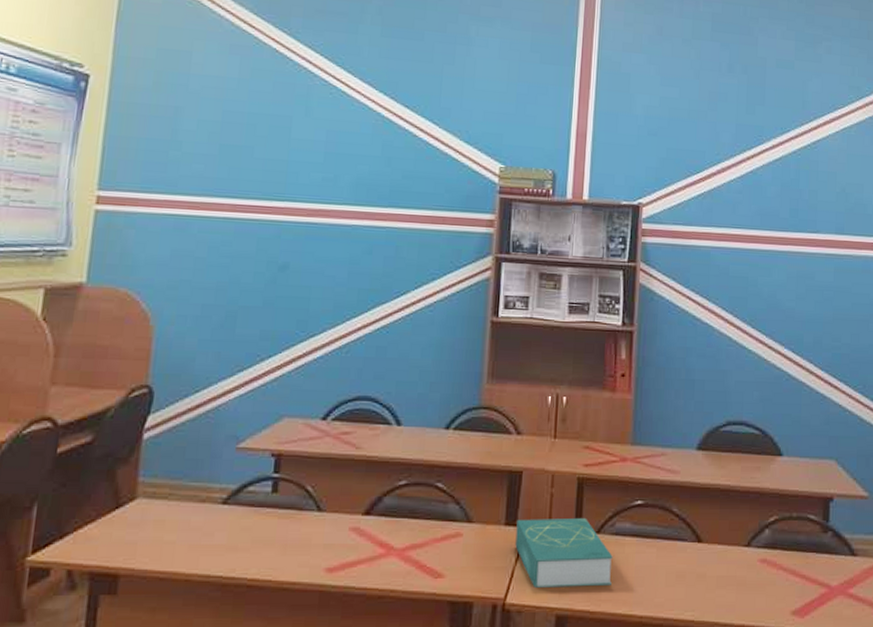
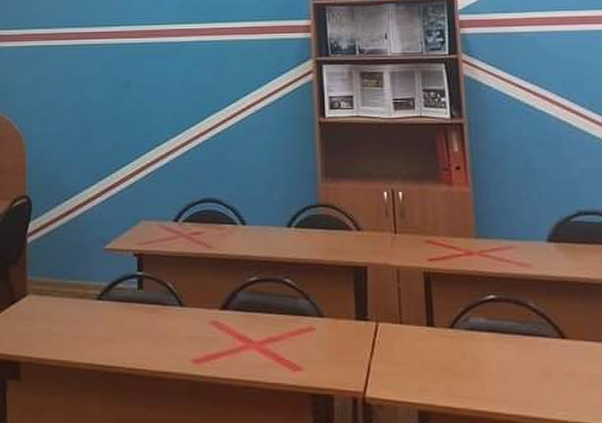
book: present [515,517,613,588] -> none [367,312,472,383]

